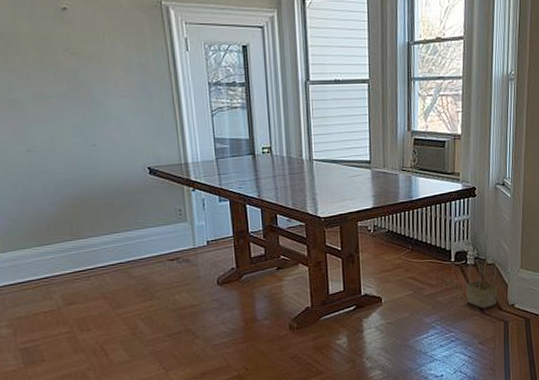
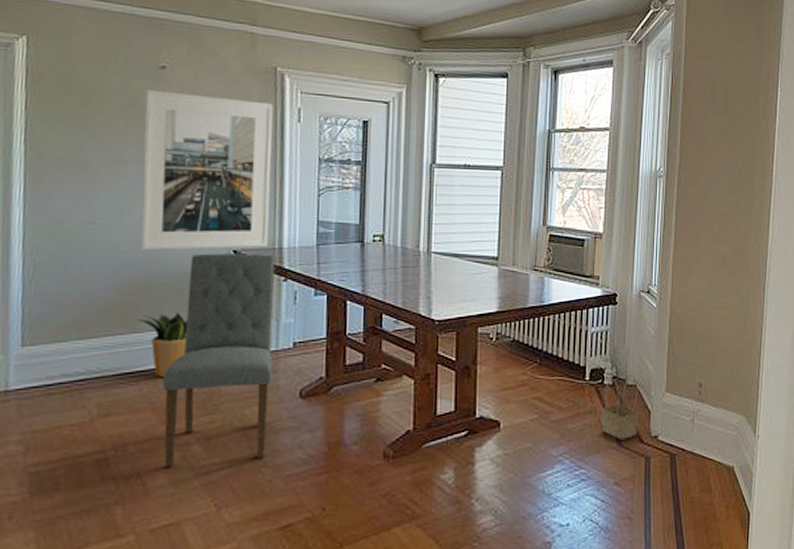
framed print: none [52,30,175,172] -> present [140,90,273,251]
potted plant: none [80,220,123,274] -> present [137,312,188,378]
dining chair: none [107,169,196,342] -> present [162,253,275,468]

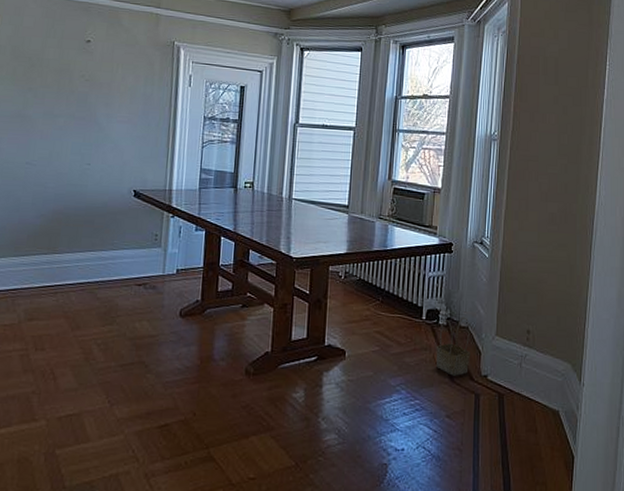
potted plant: present [137,312,188,378] -> none [58,238,96,292]
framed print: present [140,90,273,251] -> none [64,59,170,189]
dining chair: present [162,253,275,468] -> none [71,191,166,367]

